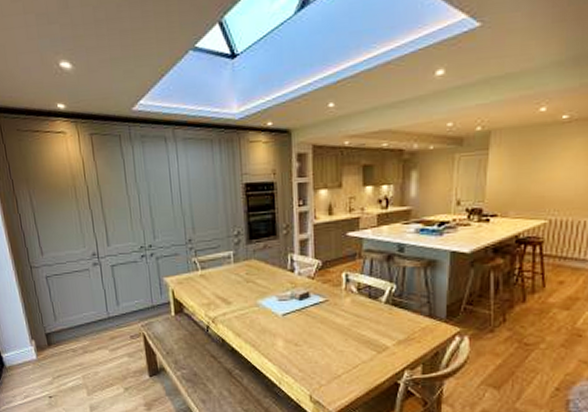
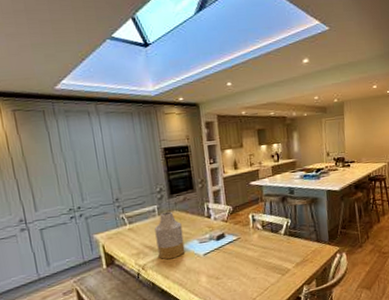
vase: none [228,259,261,315] -> present [154,211,185,260]

